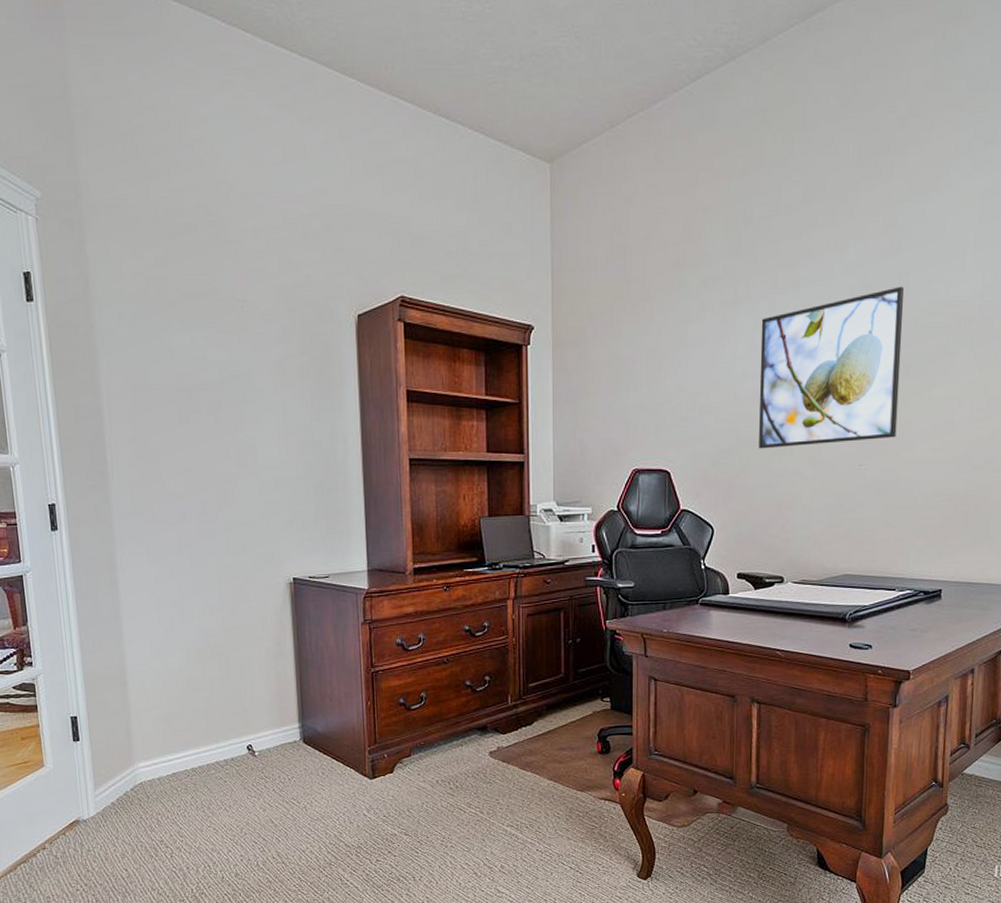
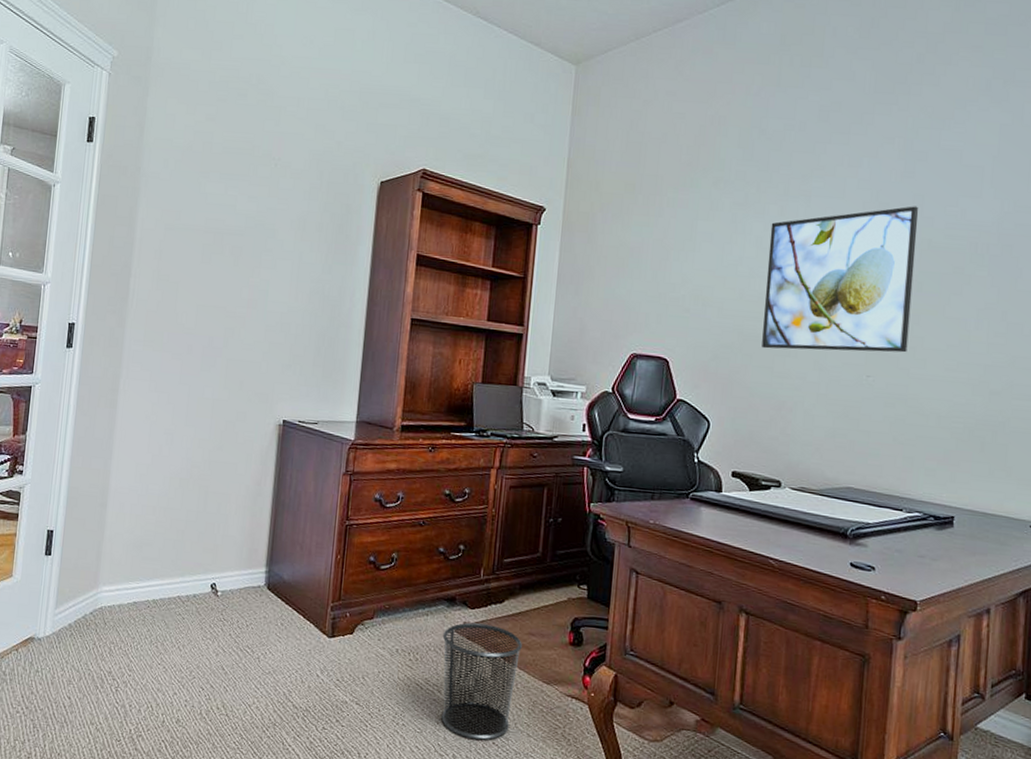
waste bin: none [478,746,554,849] -> present [441,622,522,740]

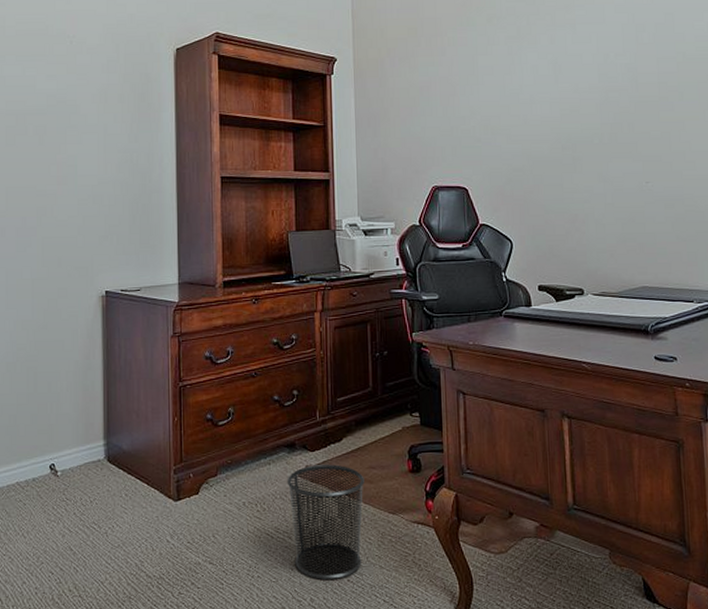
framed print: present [762,206,919,353] -> none [544,24,678,168]

